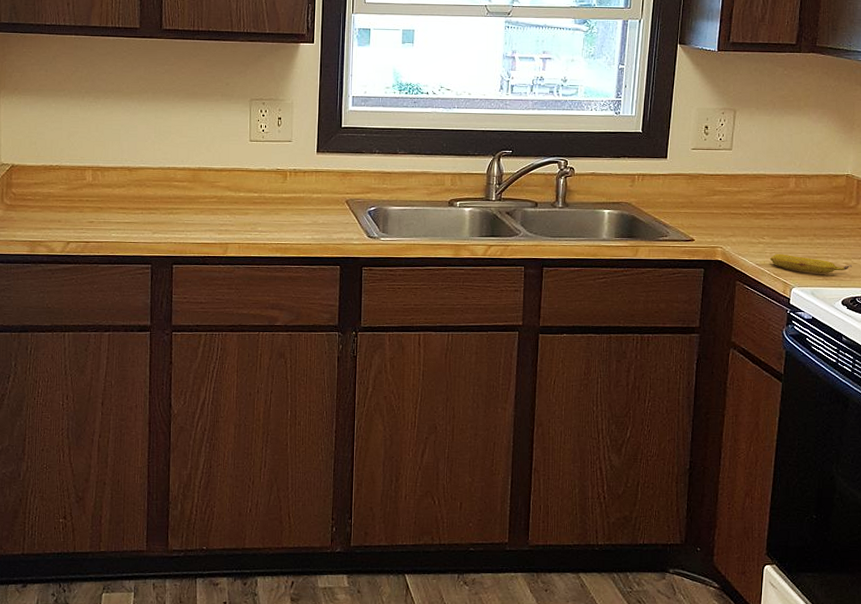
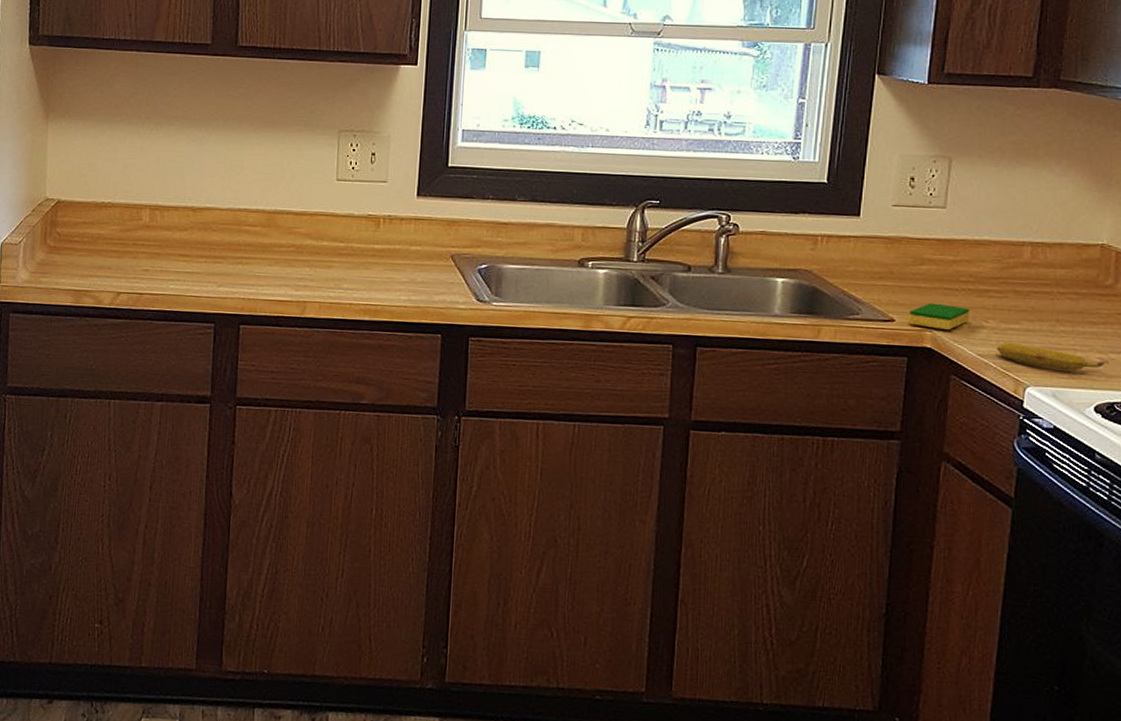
dish sponge: none [704,225,750,246] -> present [908,303,970,330]

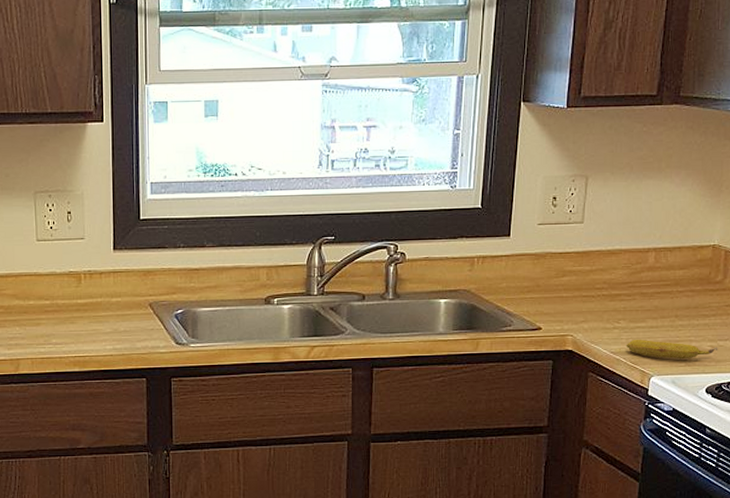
dish sponge: present [908,303,970,330] -> none [552,310,604,333]

